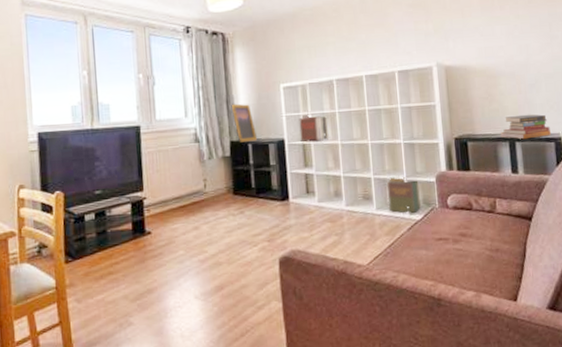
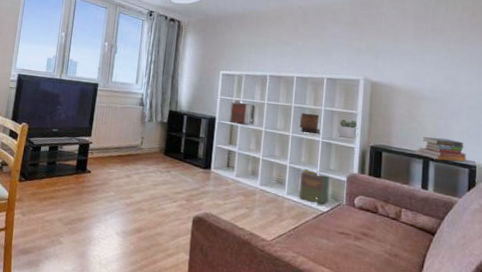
picture frame: present [231,103,257,142] -> none [175,80,193,114]
decorative box: none [377,114,401,138] -> present [300,113,321,135]
succulent plant: none [417,113,440,136] -> present [337,119,358,140]

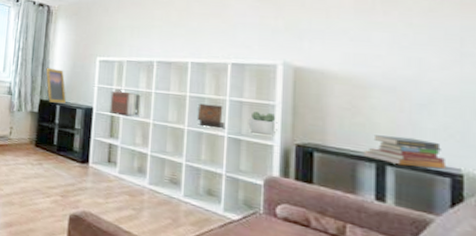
picture frame: none [175,80,193,114] -> present [46,67,66,104]
books: present [298,169,330,205] -> none [198,168,241,212]

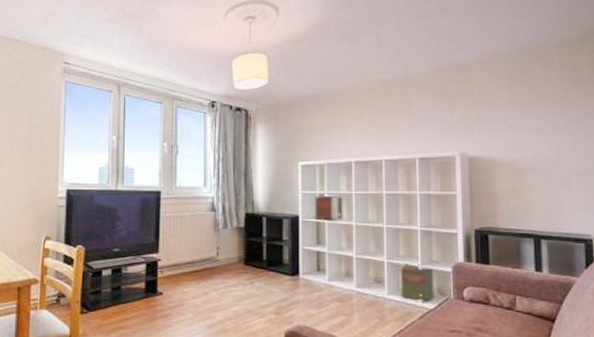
picture frame: present [46,67,66,104] -> none [249,177,271,215]
decorative box: present [198,103,226,129] -> none [394,200,418,223]
books: none [198,168,241,212] -> present [400,263,434,301]
succulent plant: present [248,112,278,137] -> none [436,203,460,225]
books: present [363,135,445,170] -> none [524,212,580,238]

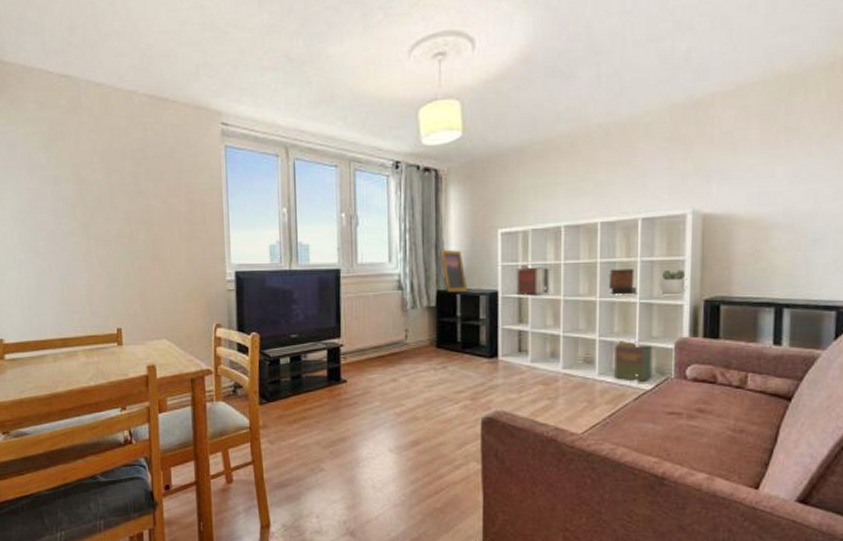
picture frame: none [249,177,271,215] -> present [440,249,467,292]
decorative box: none [394,200,418,223] -> present [610,268,637,295]
succulent plant: none [436,203,460,225] -> present [659,270,687,296]

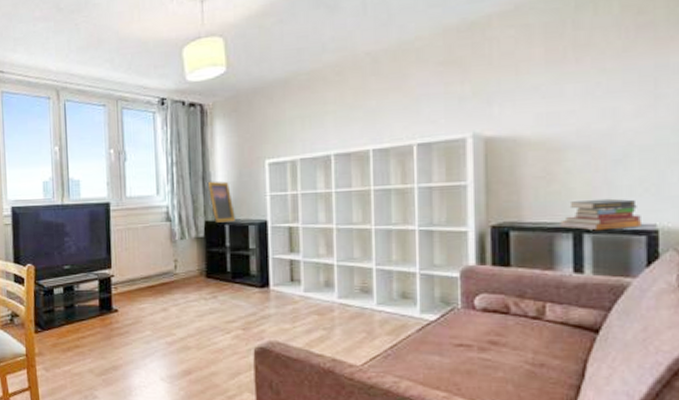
books: present [516,267,551,295] -> none [286,195,322,224]
decorative box: present [610,268,637,295] -> none [385,195,416,223]
books: present [613,340,653,382] -> none [392,269,436,312]
succulent plant: present [659,270,687,296] -> none [439,195,471,222]
books: none [764,275,833,306] -> present [560,198,641,231]

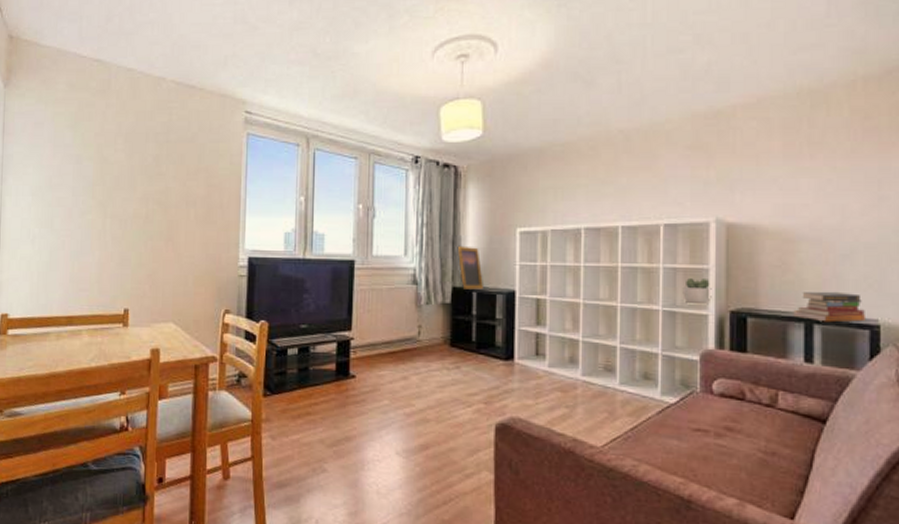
succulent plant: none [439,195,471,222] -> present [682,278,712,305]

